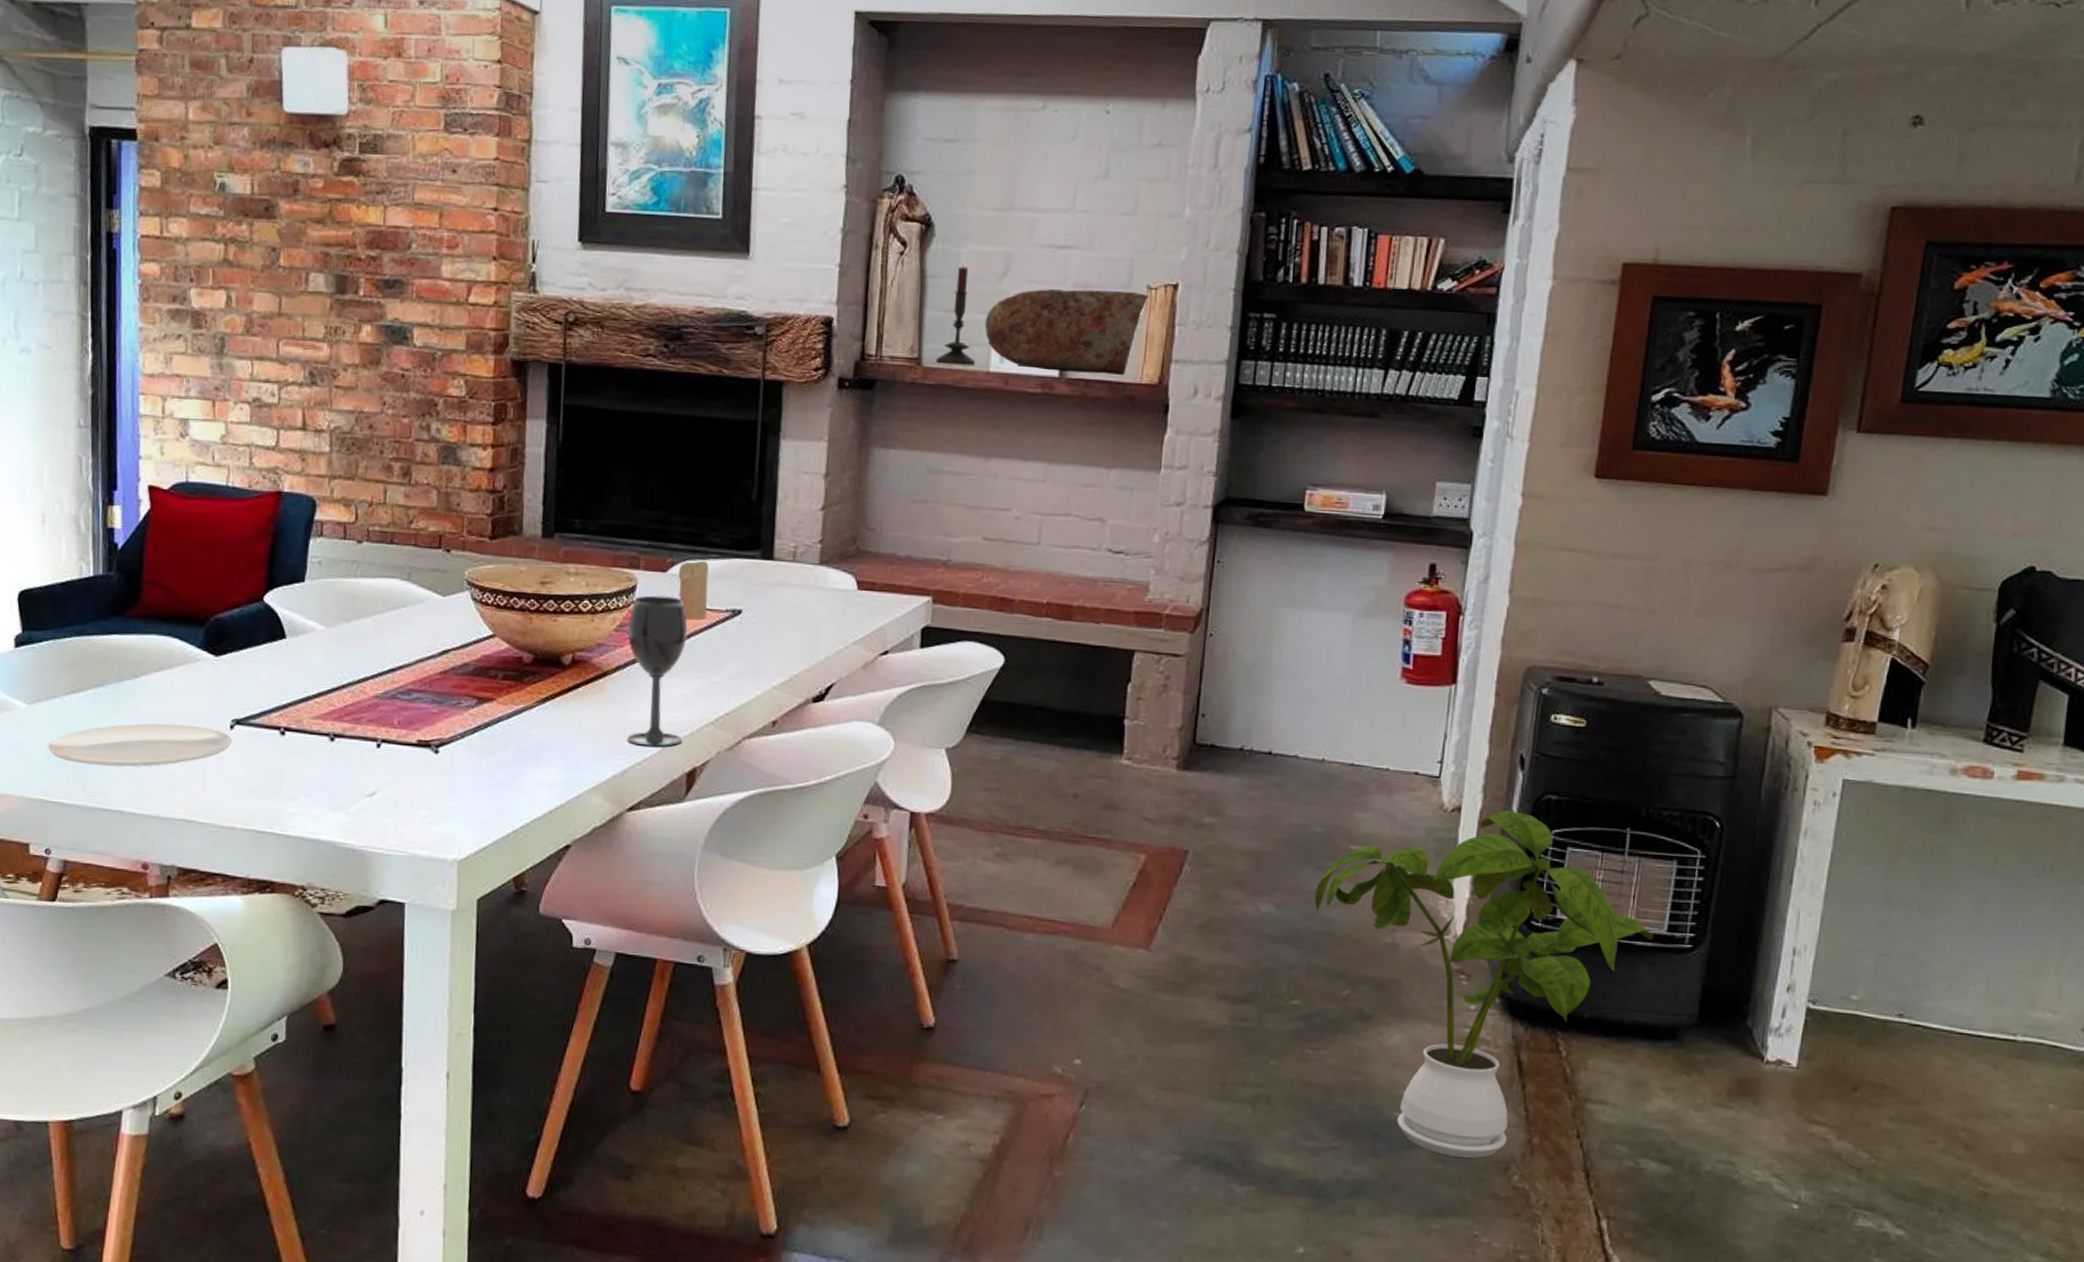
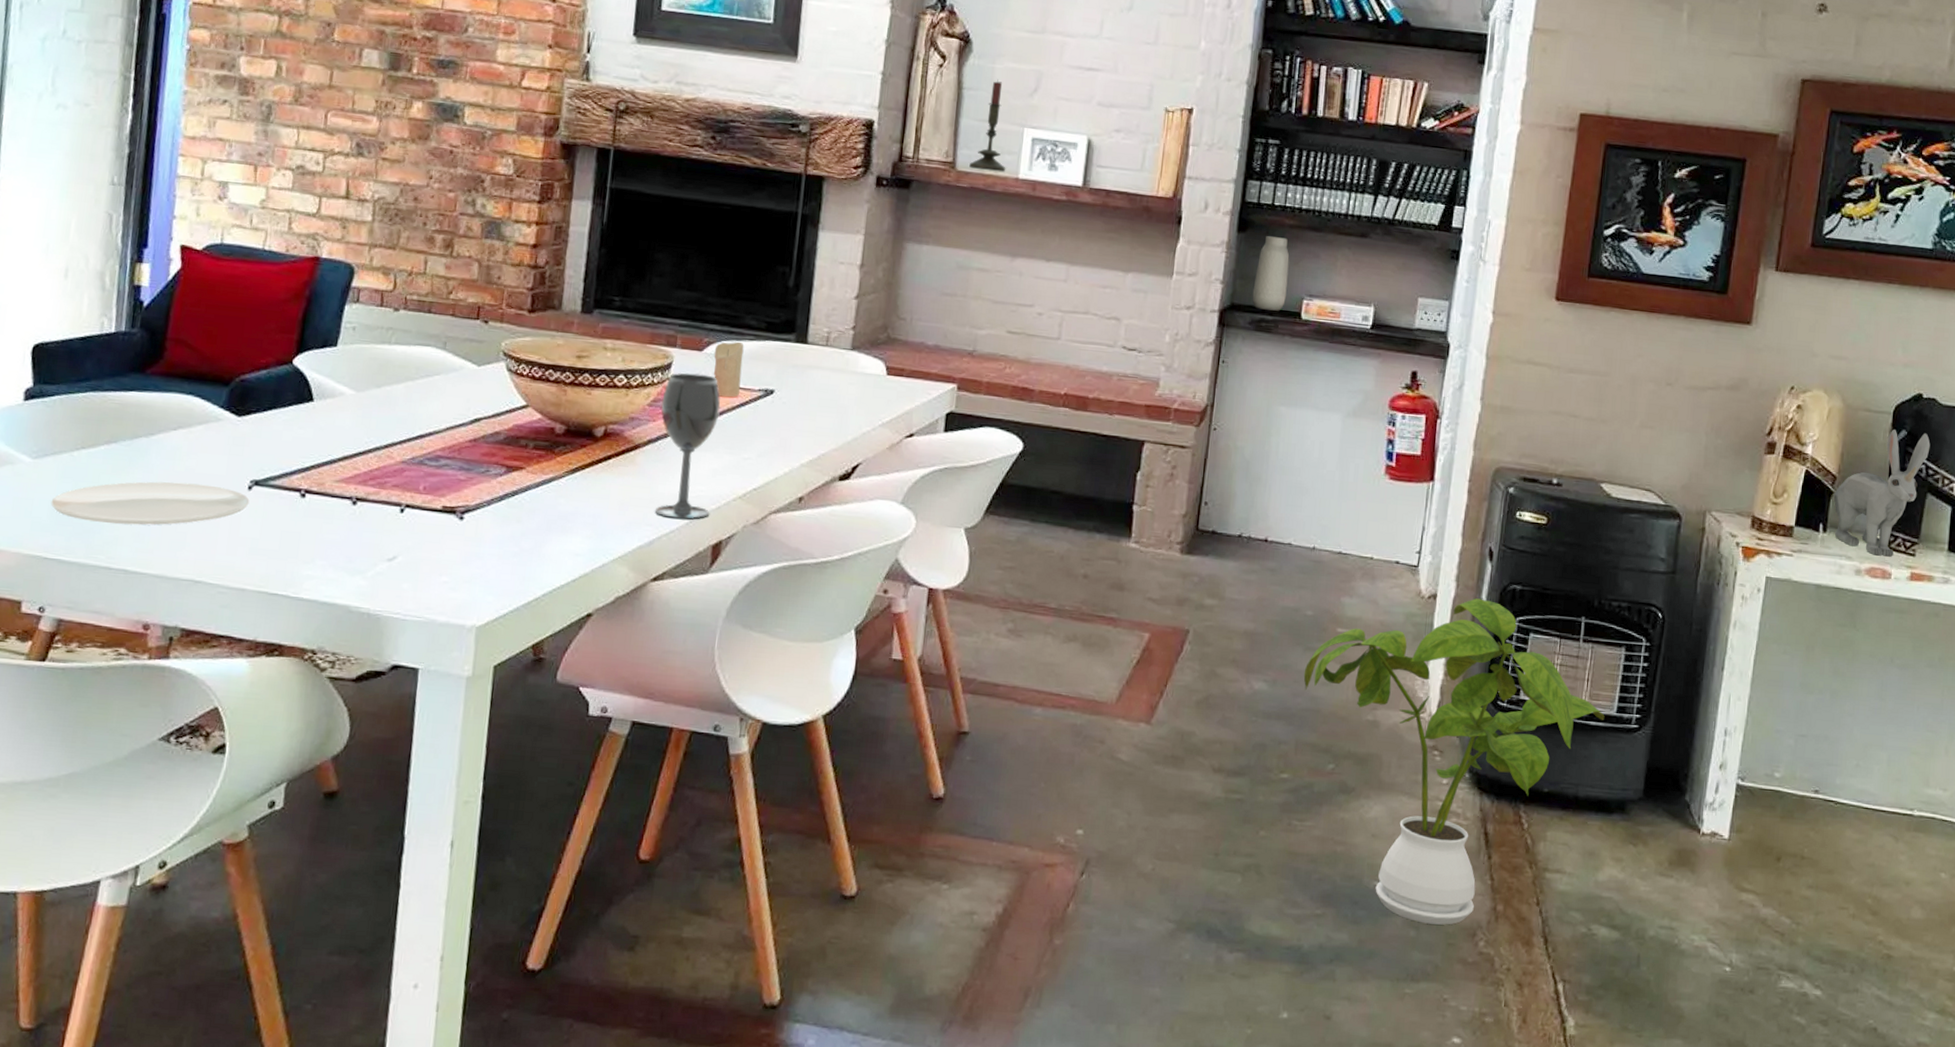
decorative log: present [984,289,1149,376] -> none [1015,106,1166,189]
vase: none [1249,421,1290,505] -> present [1252,236,1290,312]
decorative figurine: none [1925,608,2044,754] -> present [1833,429,1931,557]

